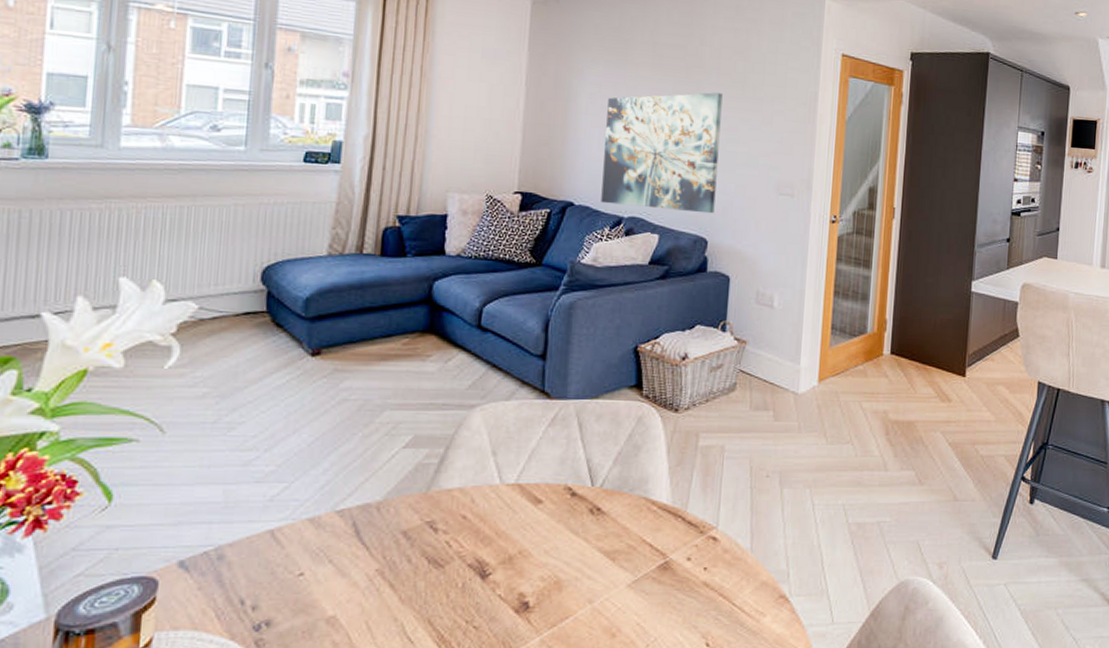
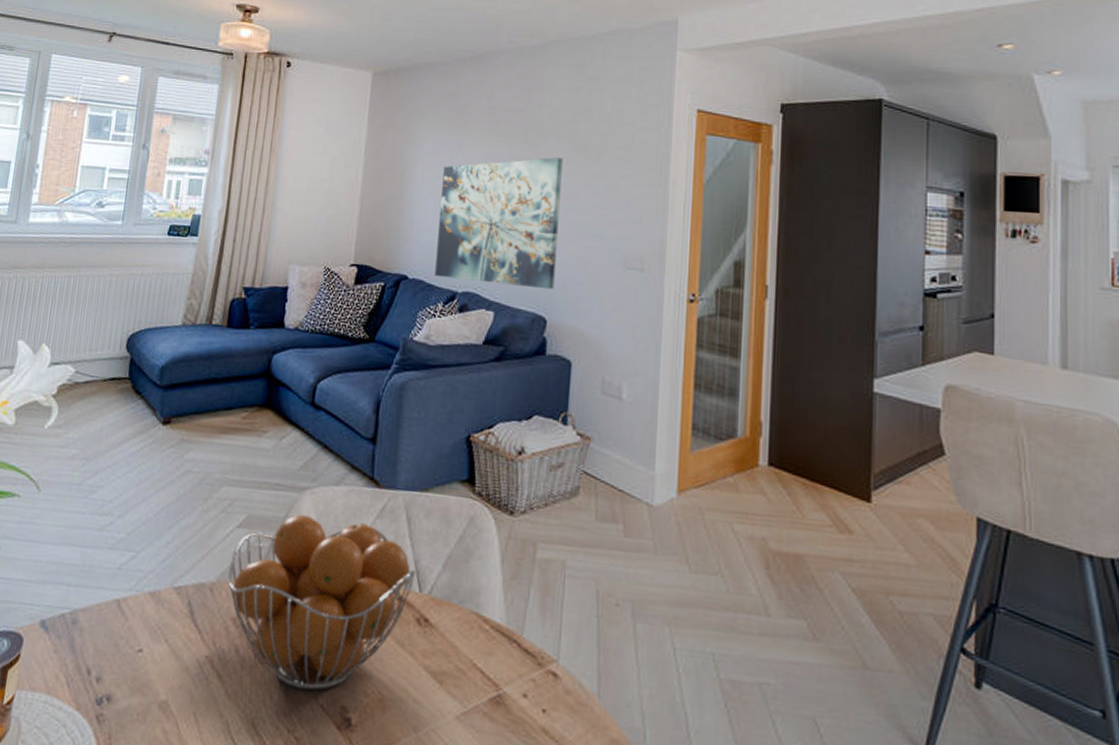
fruit basket: none [396,430,587,585] -> present [228,514,415,691]

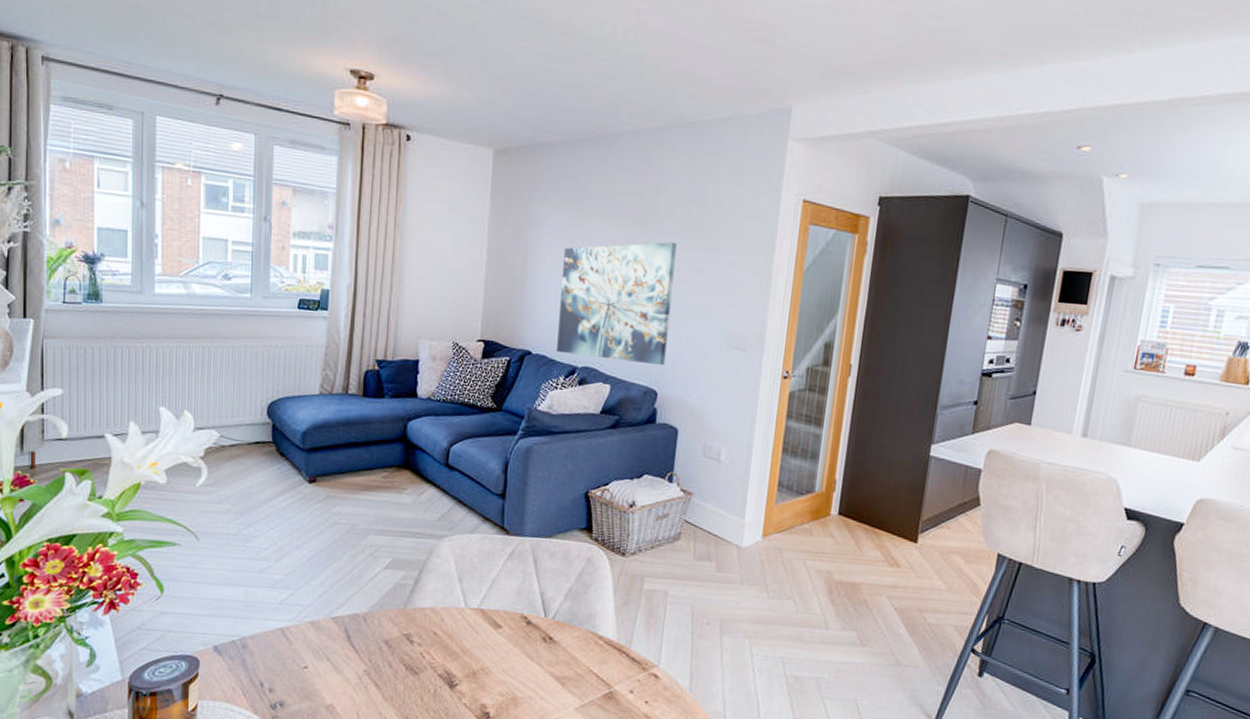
fruit basket: present [228,514,415,691] -> none [379,558,541,693]

